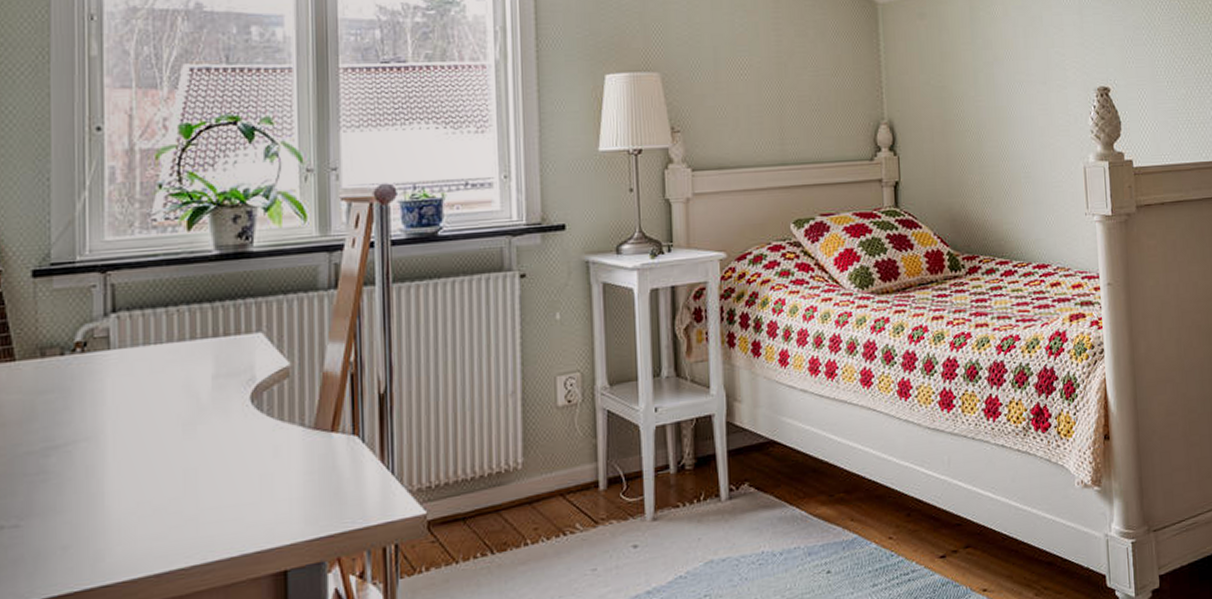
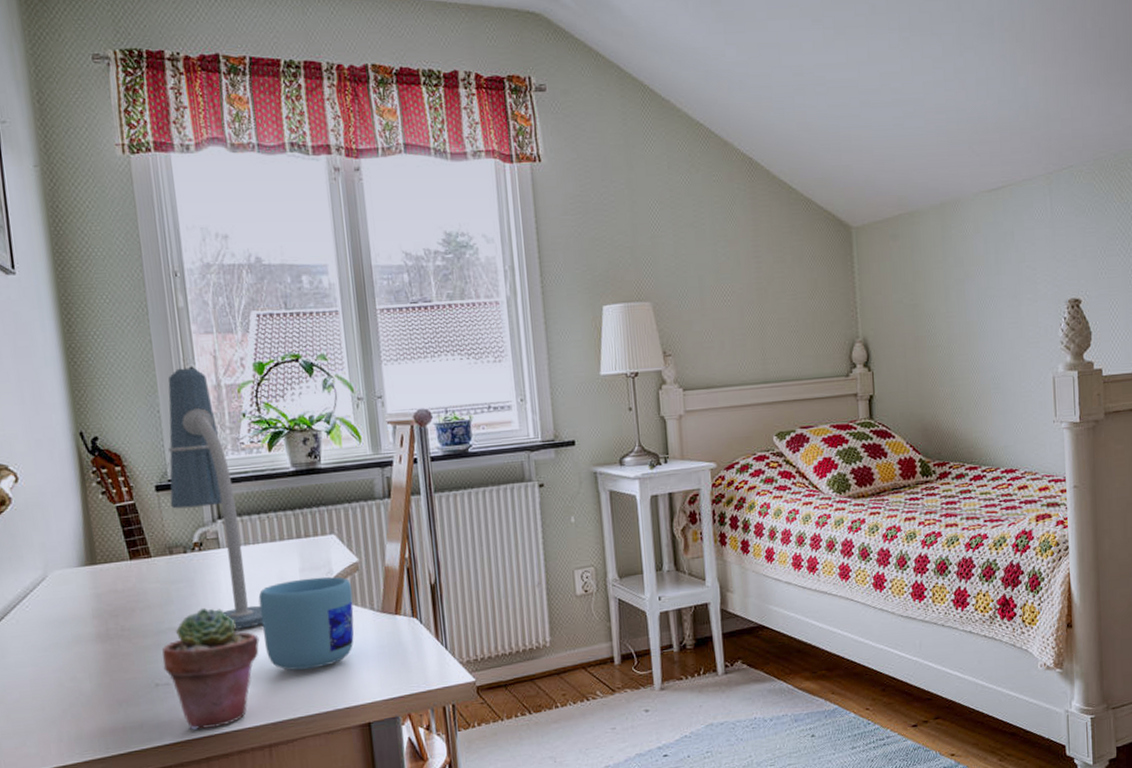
potted succulent: none [13,425,150,587] -> present [162,607,259,730]
desk lamp: none [49,127,157,453] -> present [168,367,263,629]
mug: none [154,385,279,505] -> present [258,577,354,670]

